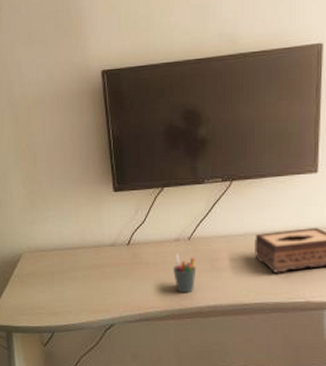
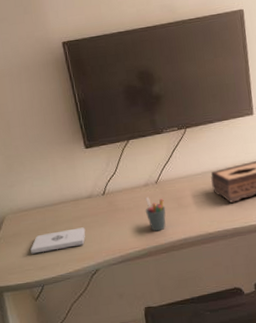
notepad: none [44,277,104,298] -> present [30,227,86,254]

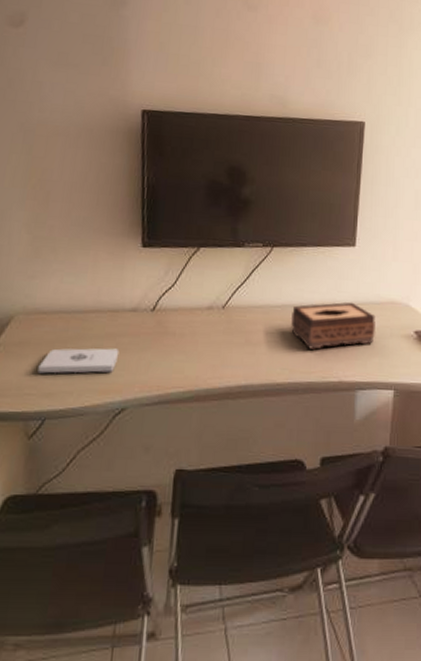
pen holder: present [145,196,166,232] -> none [201,323,229,371]

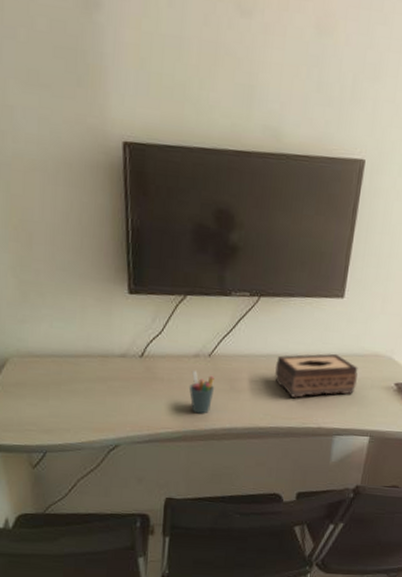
notepad: present [38,348,120,374] -> none [36,390,111,413]
pen holder: none [201,323,229,371] -> present [188,370,215,414]

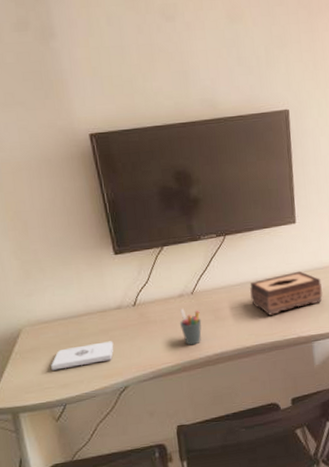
notepad: none [36,390,111,413] -> present [51,341,114,371]

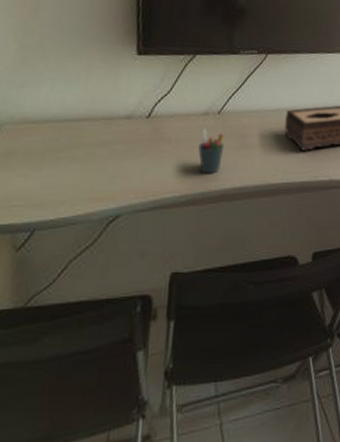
notepad: present [51,341,114,371] -> none [26,156,114,184]

